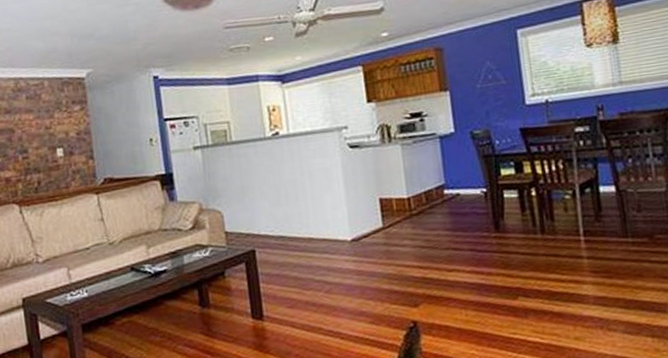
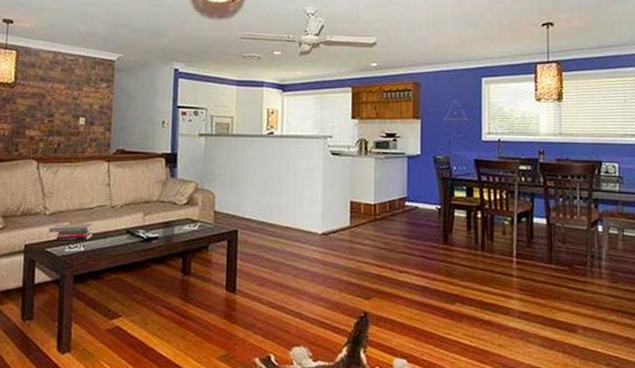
books: none [45,264,94,291] -> present [48,223,93,242]

